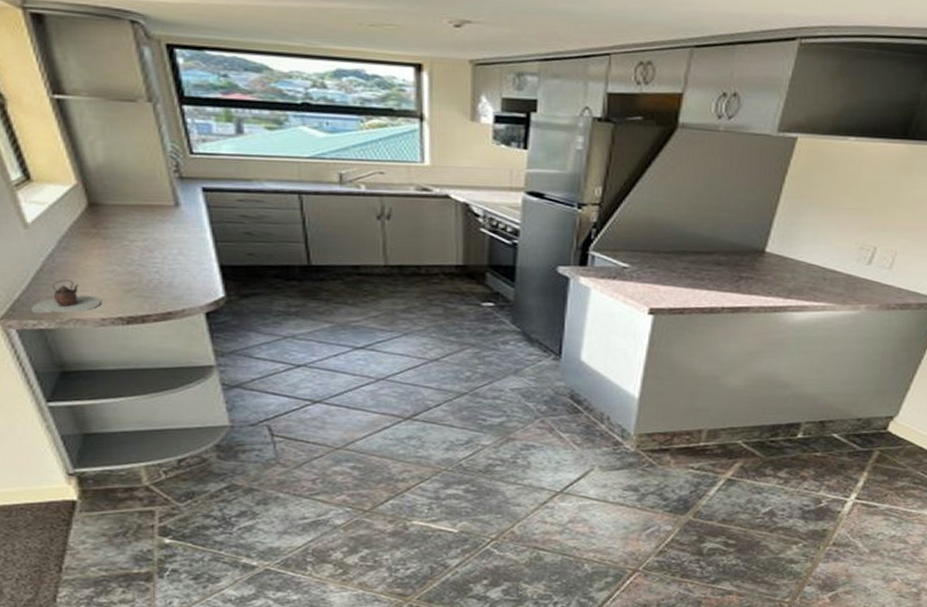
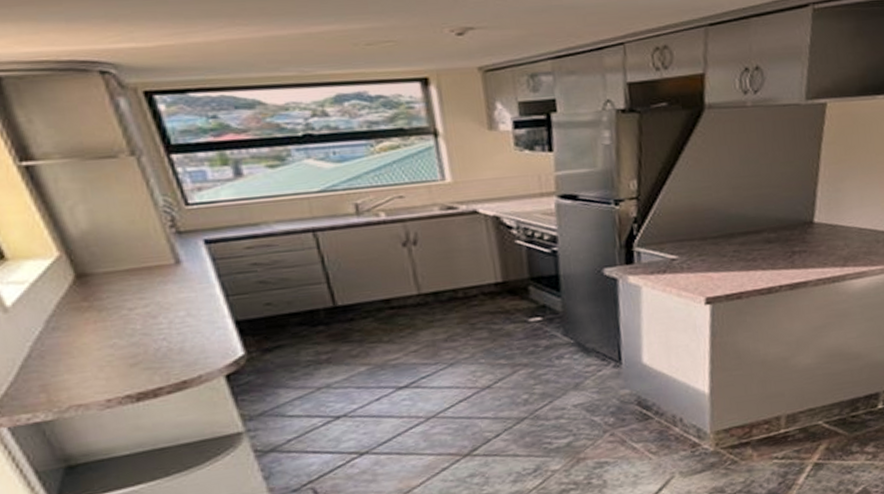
teapot: present [31,280,101,314] -> none [22,362,104,407]

